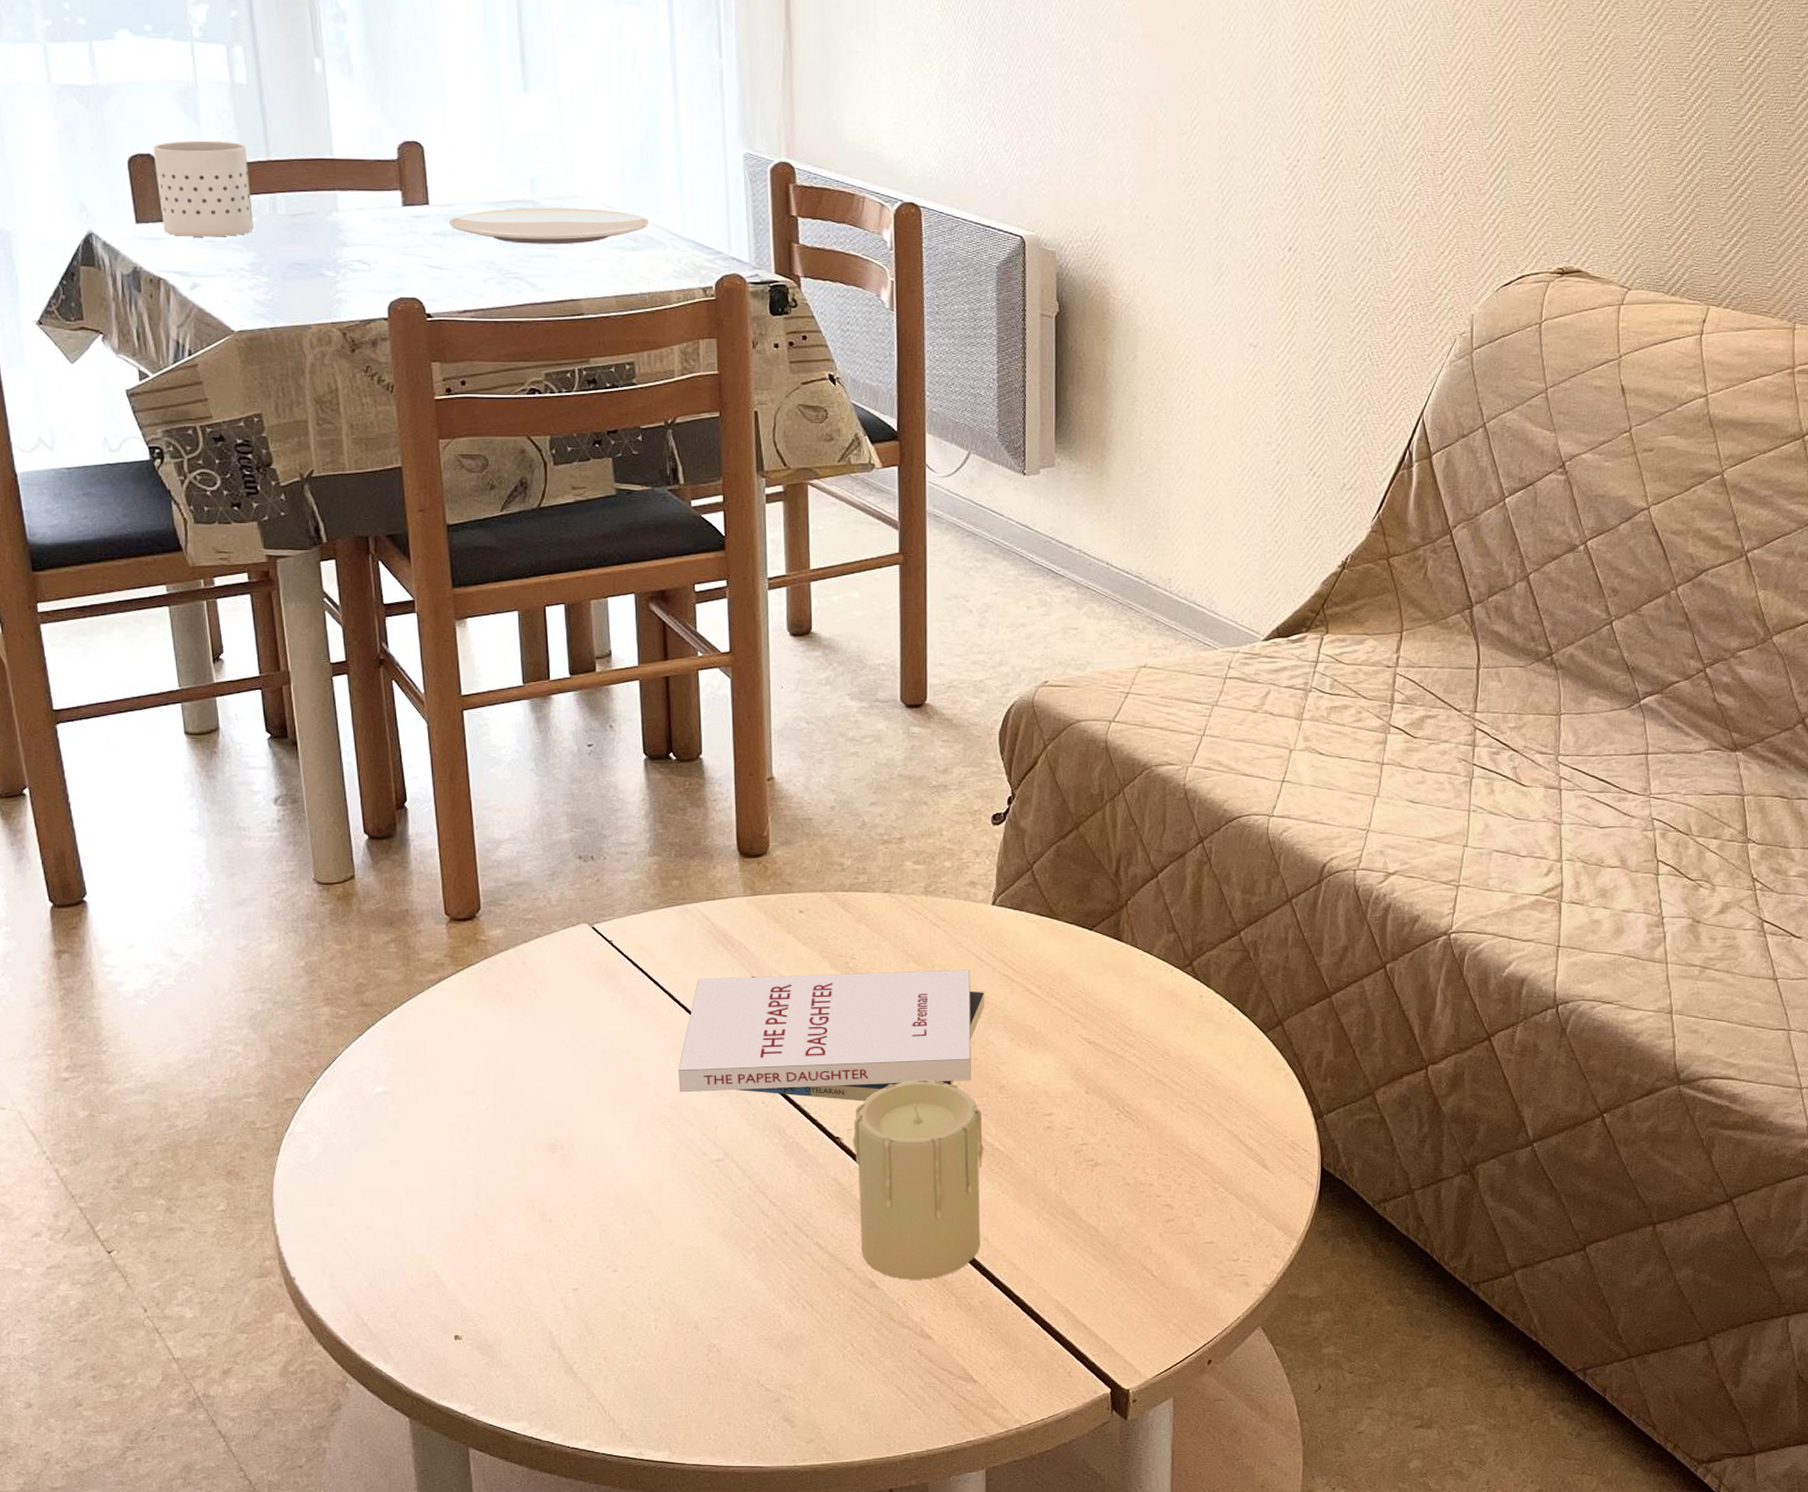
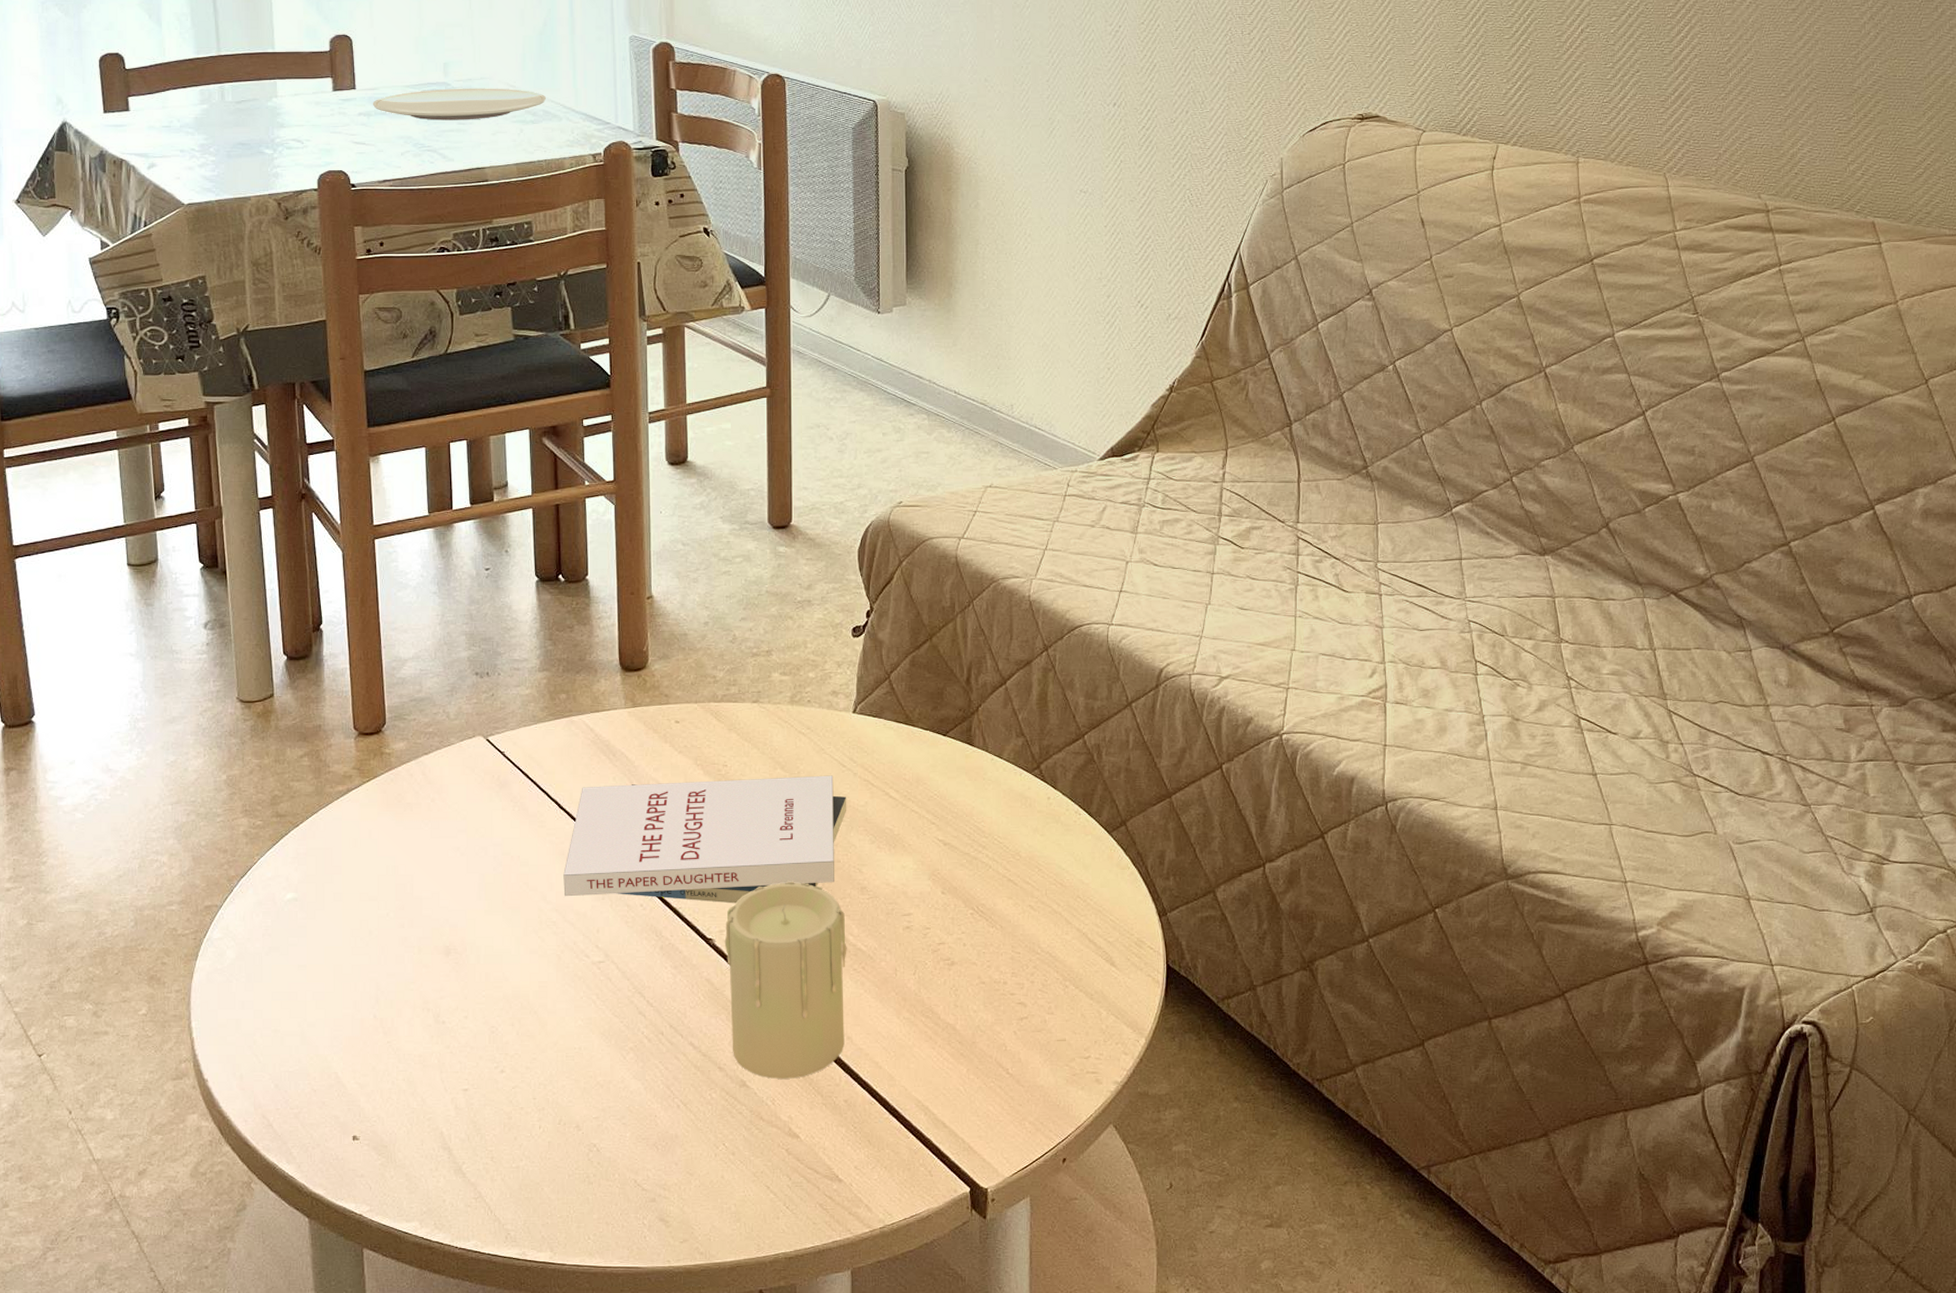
mug: present [153,140,253,237] -> none [121,40,204,123]

